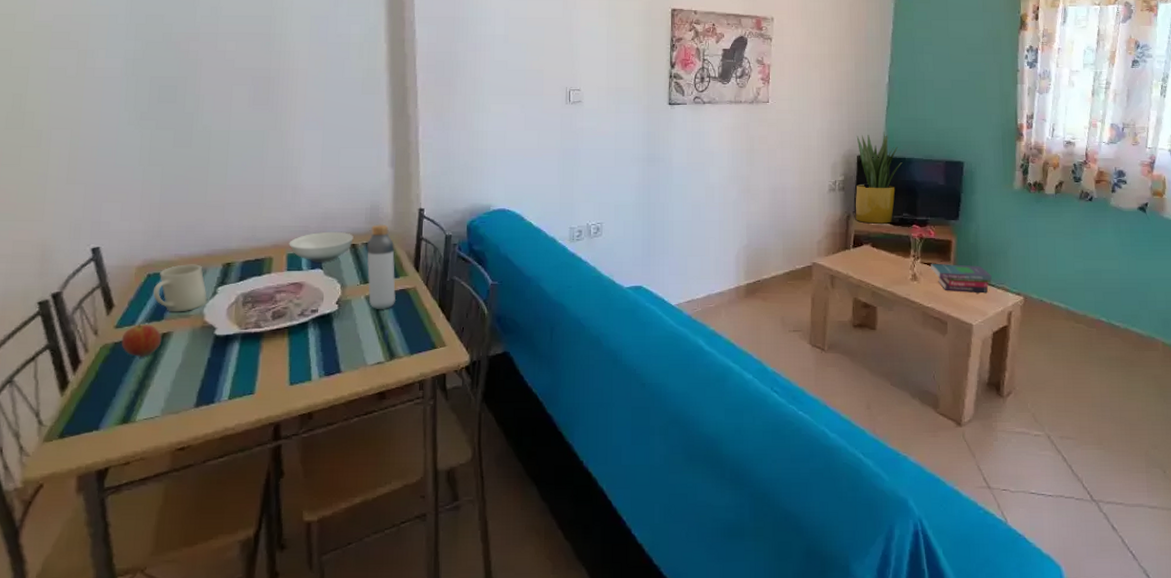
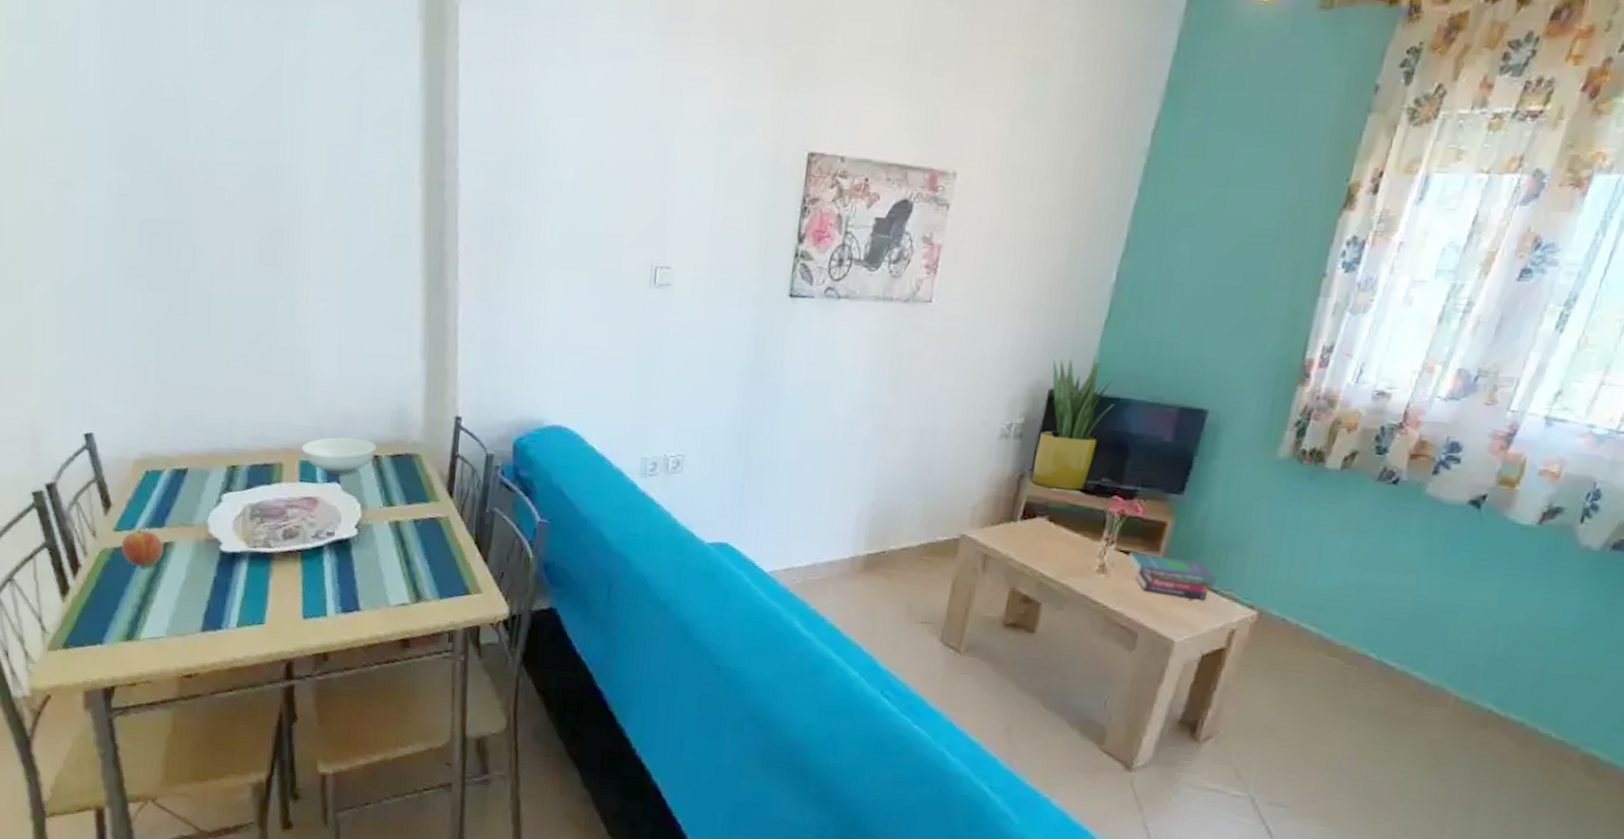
mug: present [152,264,208,312] -> none [152,462,212,520]
bottle: present [367,224,396,309] -> none [392,432,425,540]

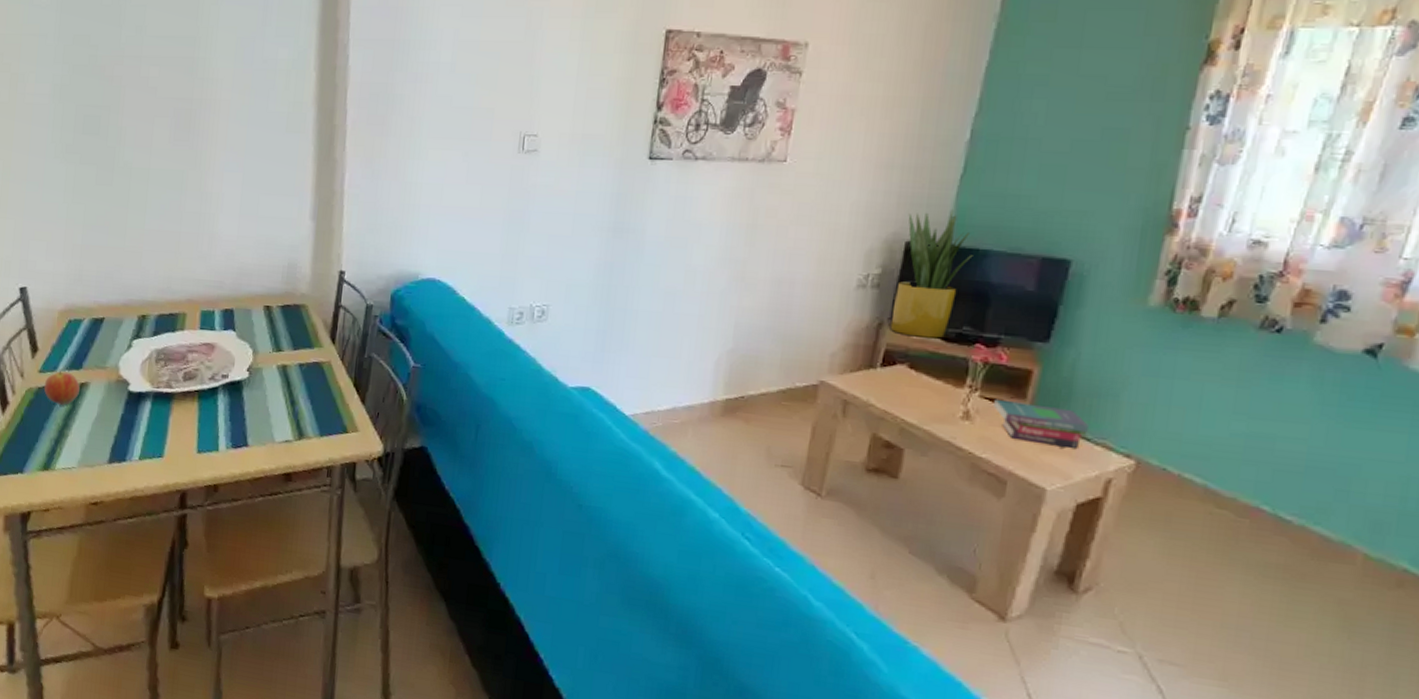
bowl: present [301,436,376,475] -> none [203,289,269,324]

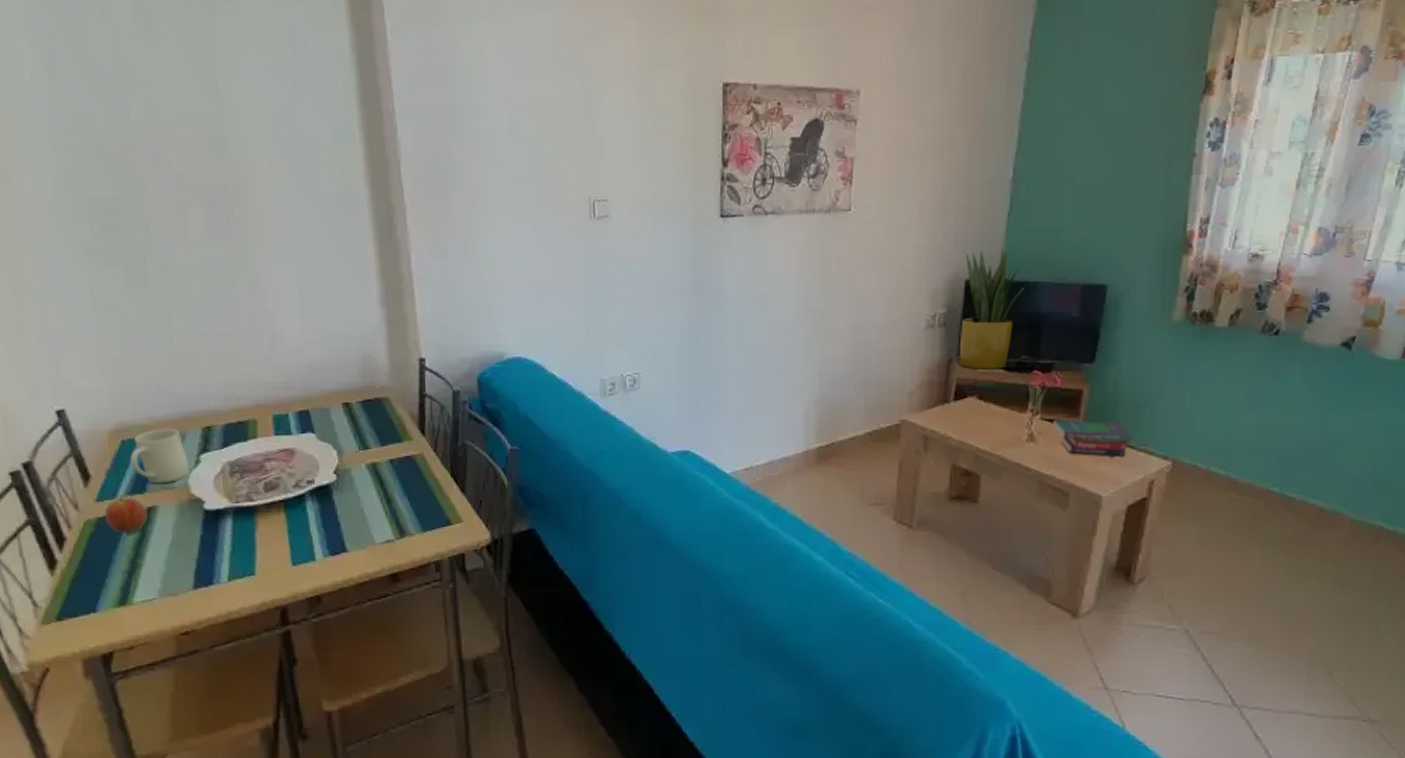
mug: none [73,312,123,363] -> present [130,428,192,484]

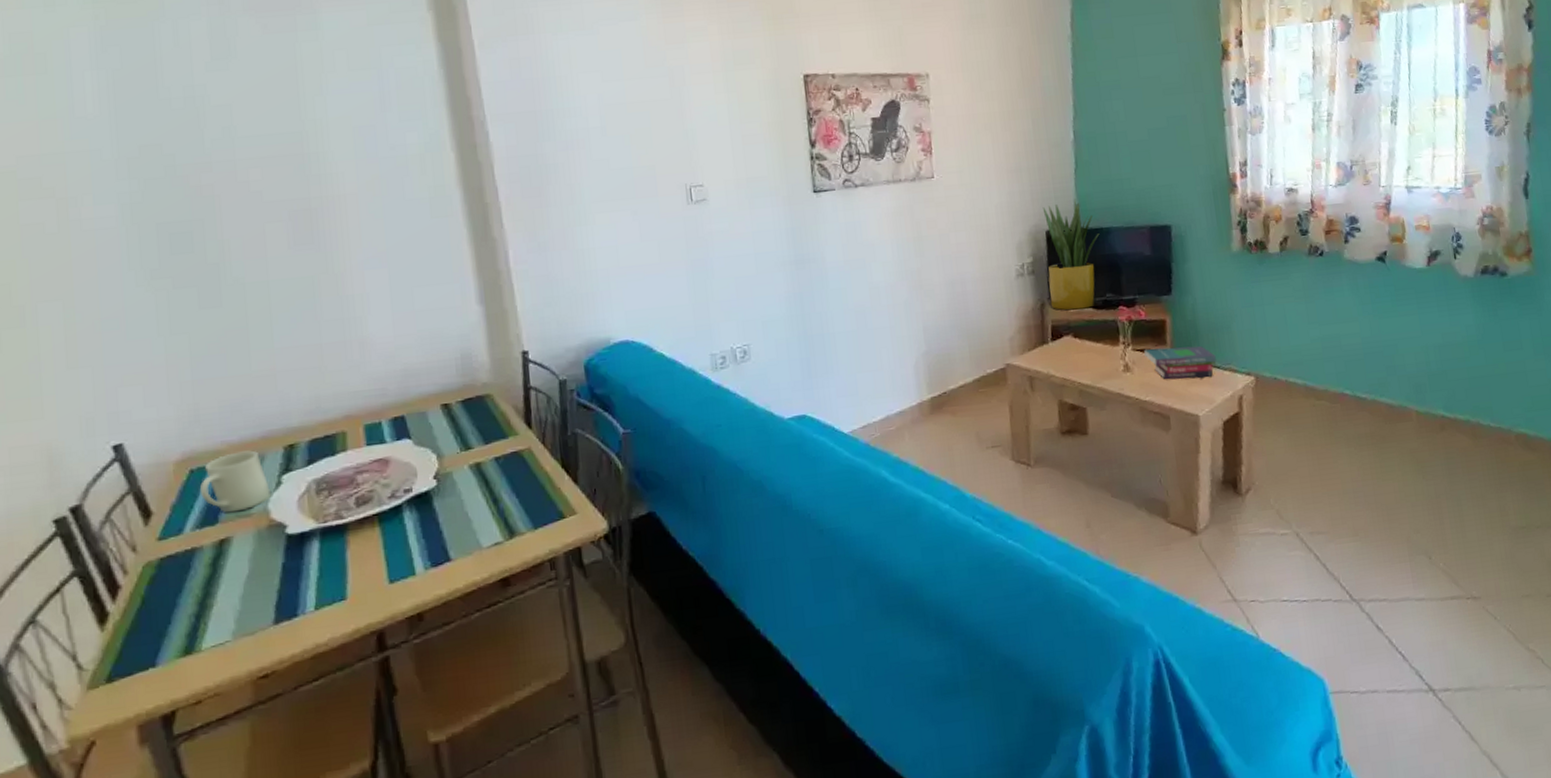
fruit: present [104,495,148,534] -> none [168,529,220,572]

